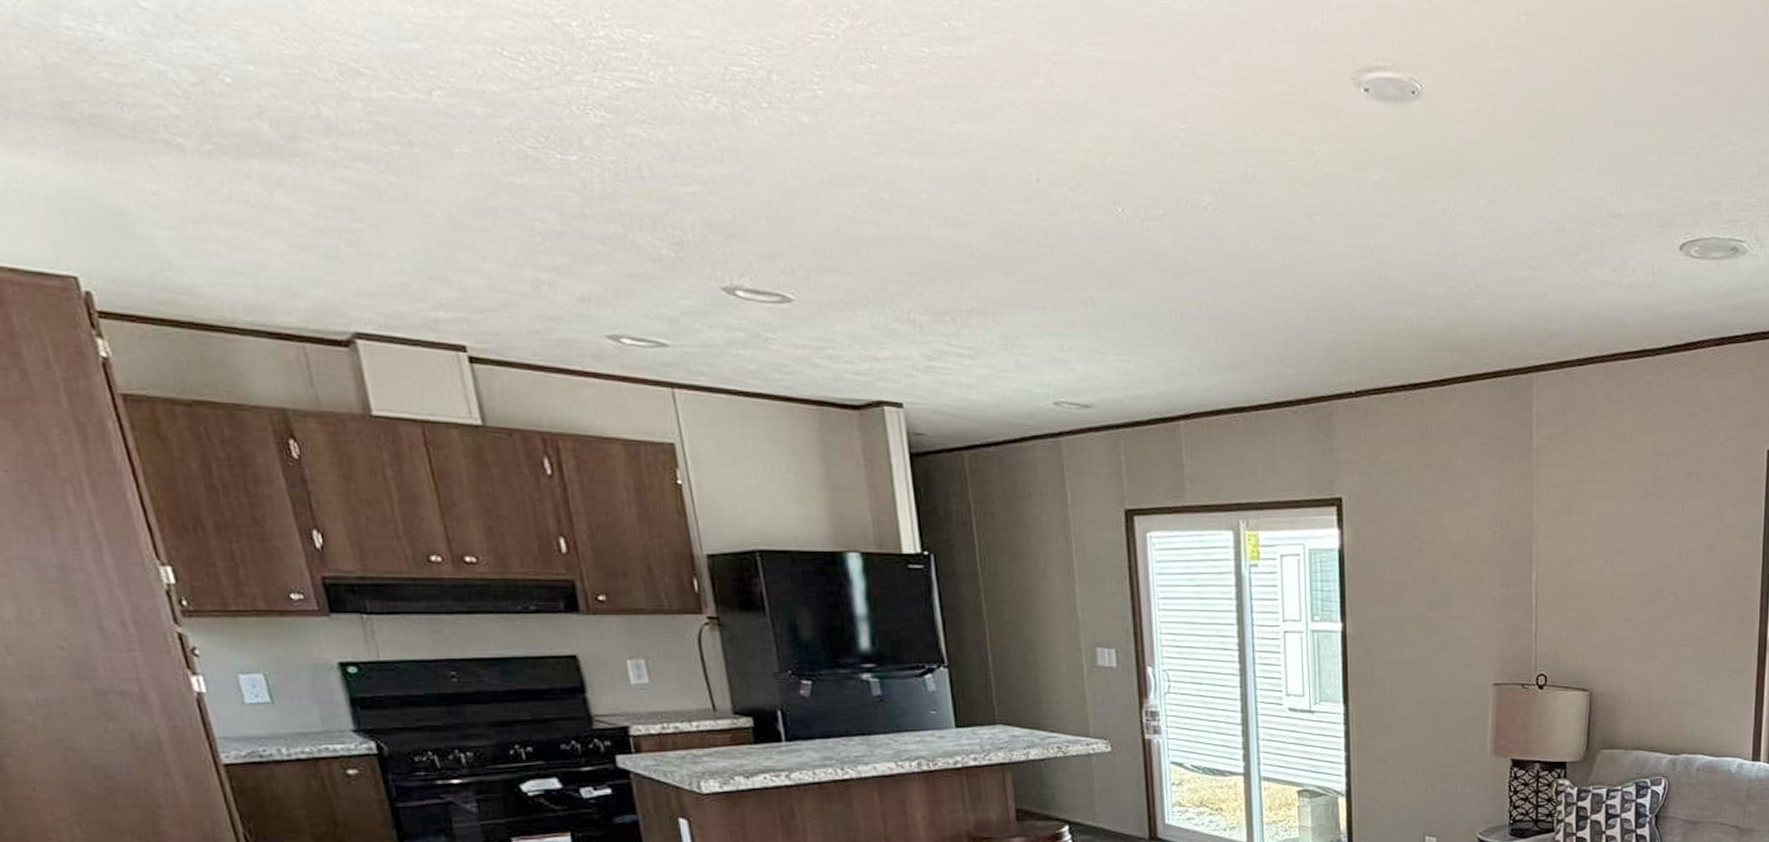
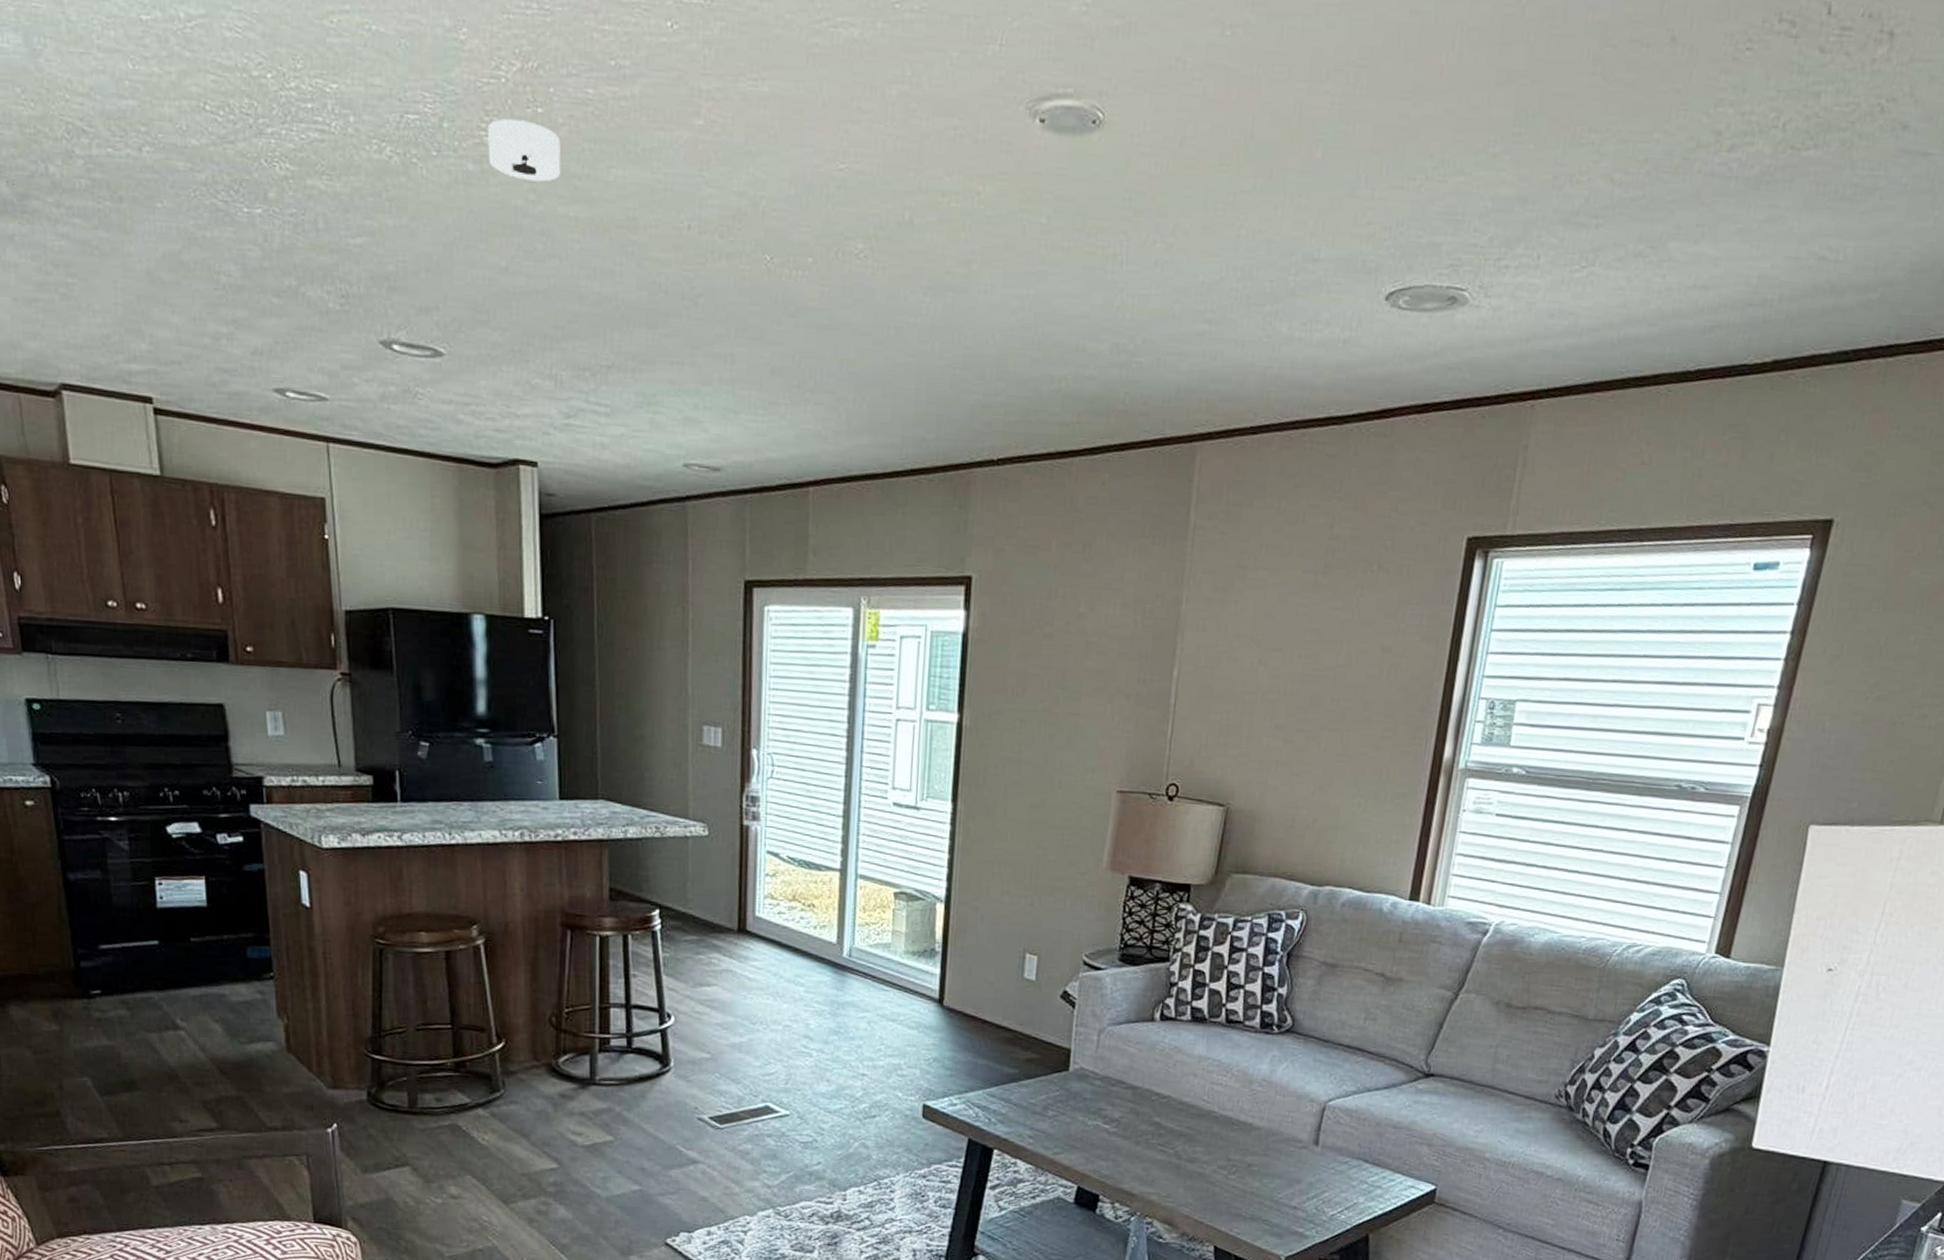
smoke detector: none [821,73,901,135] -> present [488,119,560,182]

